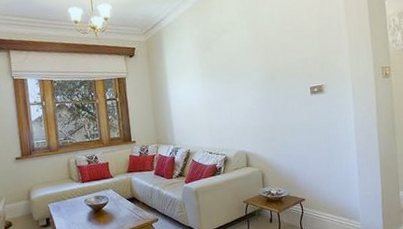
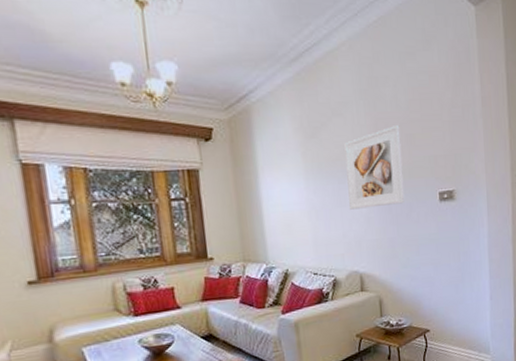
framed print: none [231,36,281,103] -> present [344,125,405,210]

